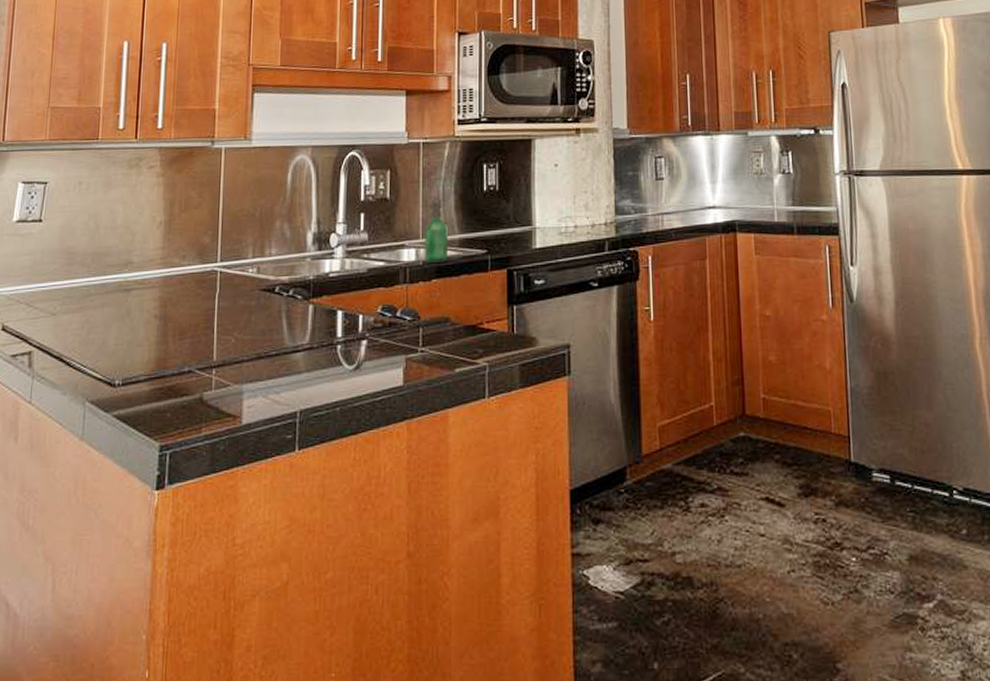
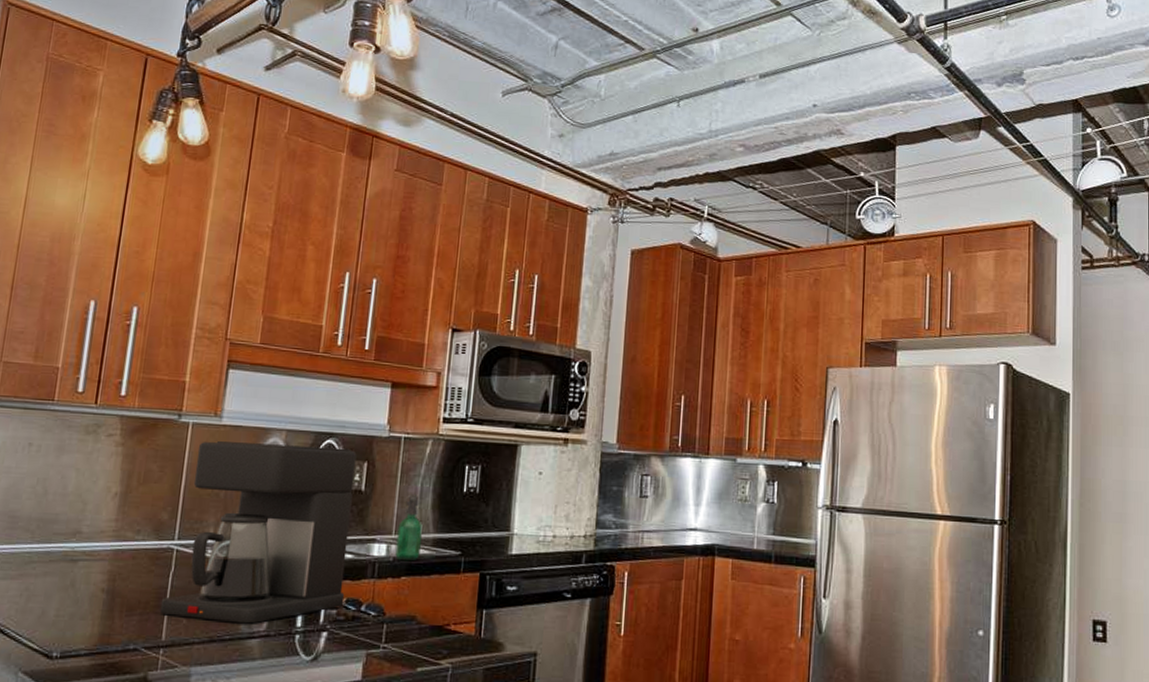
coffee maker: none [209,158,380,339] -> present [159,441,357,624]

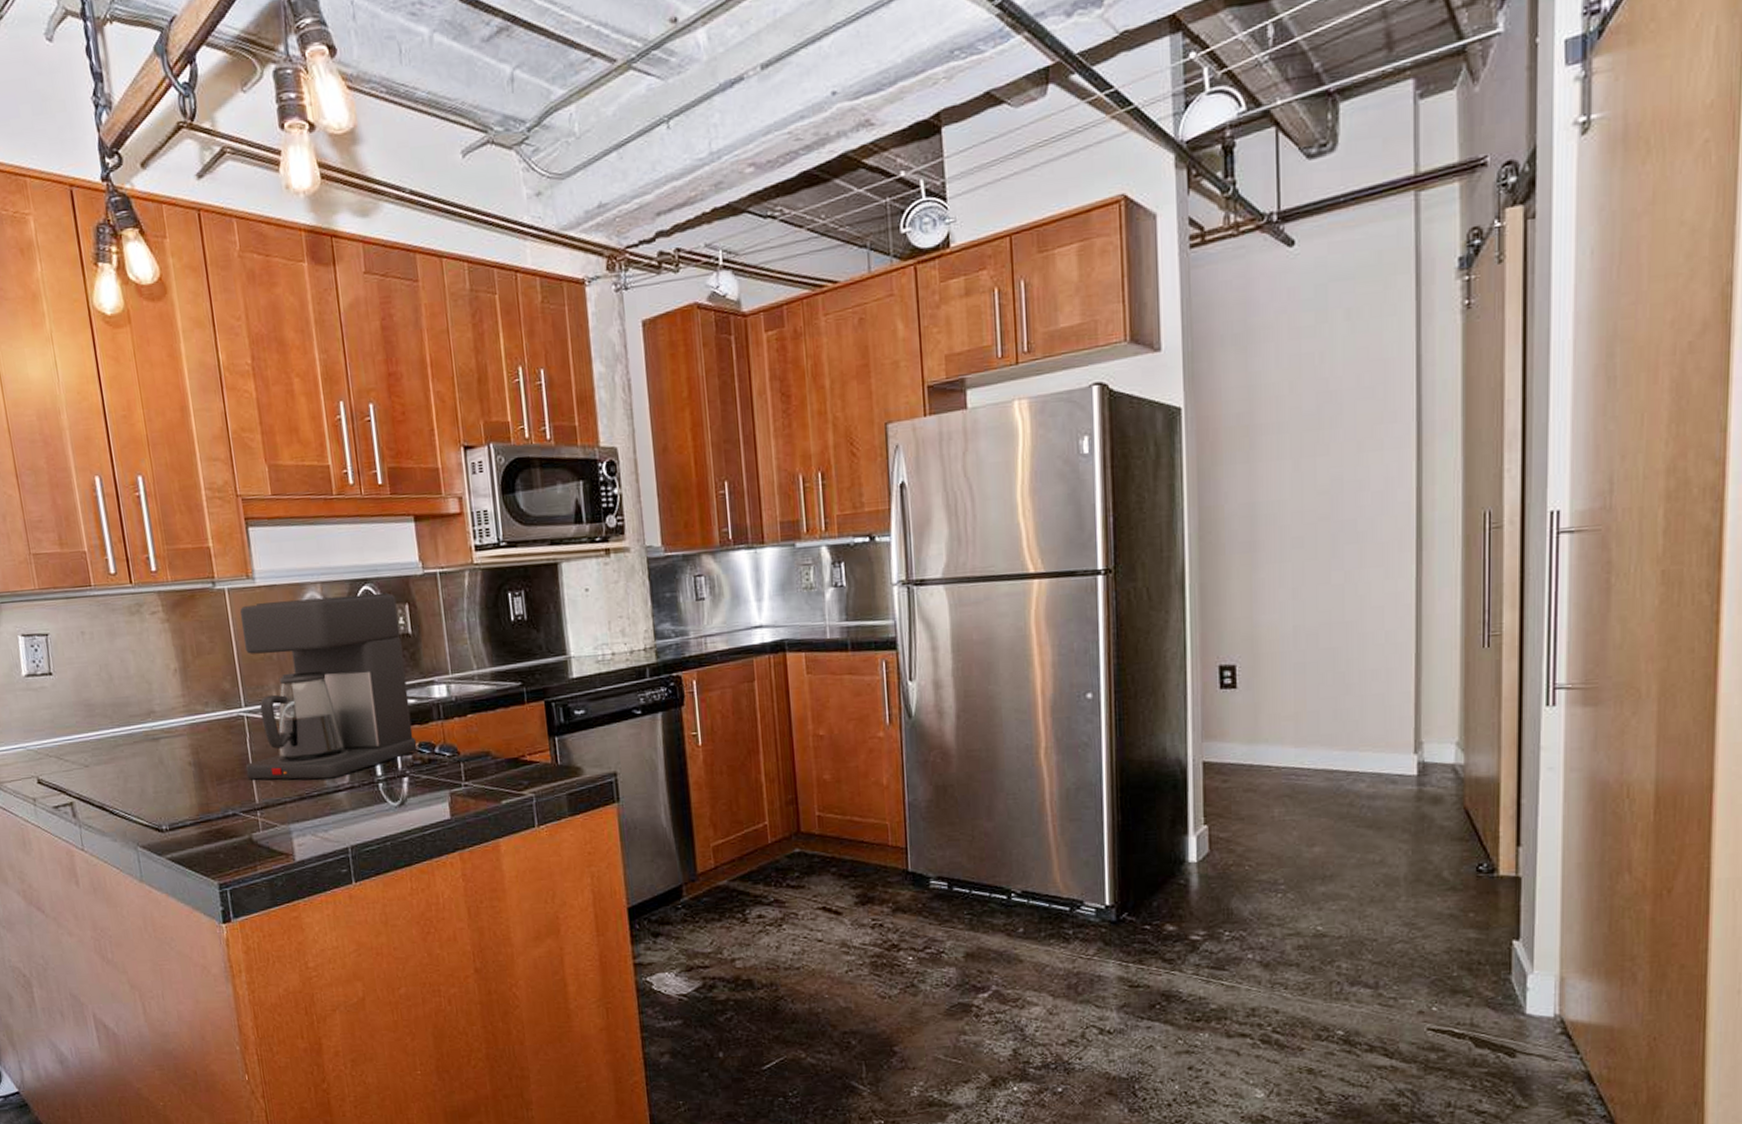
soap dispenser: present [395,494,423,562] -> none [453,630,481,699]

